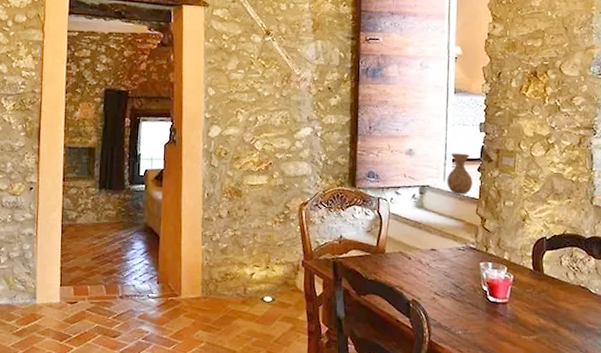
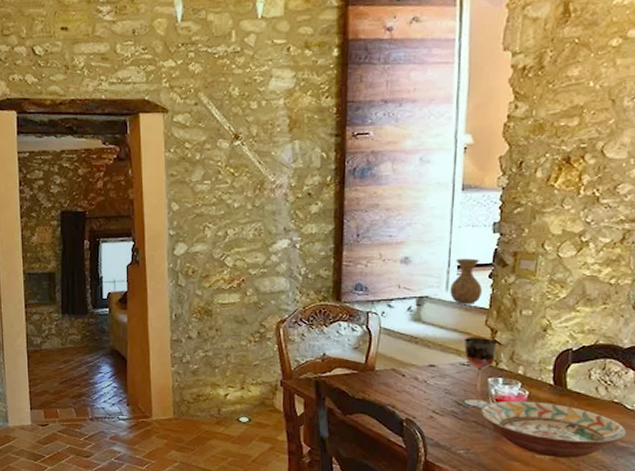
wineglass: none [460,224,487,290] -> present [464,337,498,408]
decorative bowl: none [474,283,592,339] -> present [480,400,627,458]

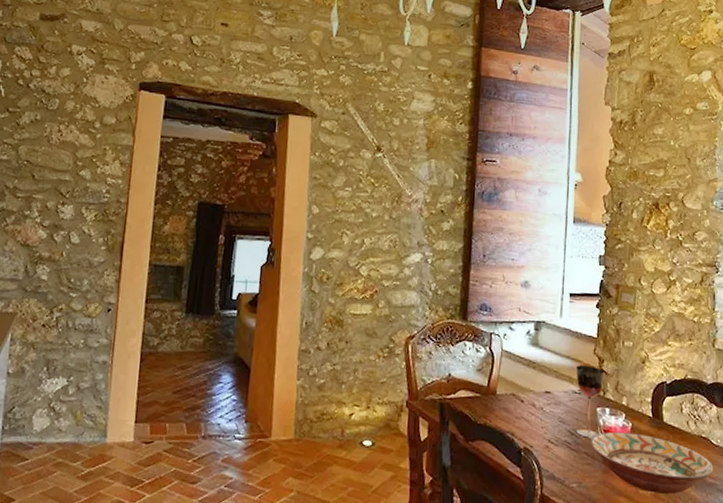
vase: present [450,258,482,304] -> none [563,286,591,332]

